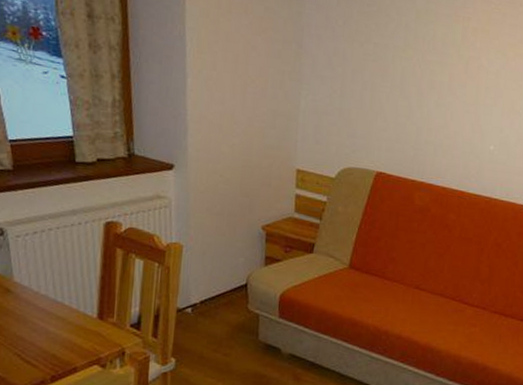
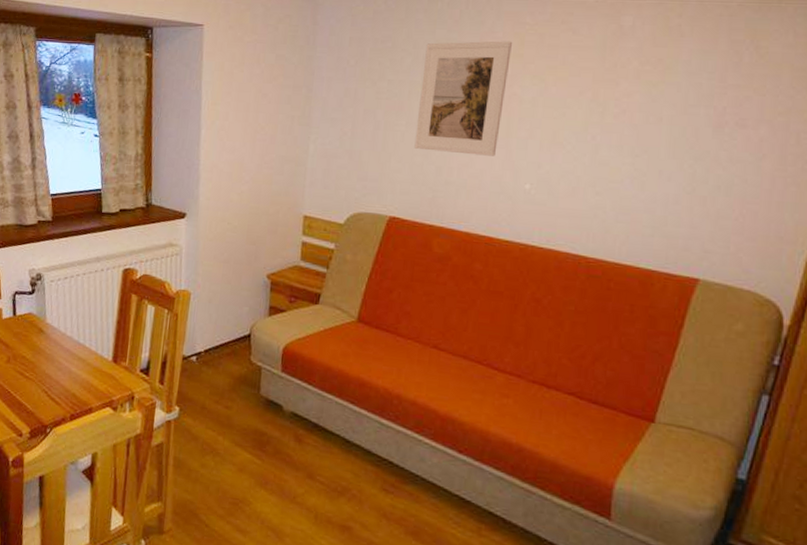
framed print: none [398,11,481,120] -> present [414,41,512,156]

